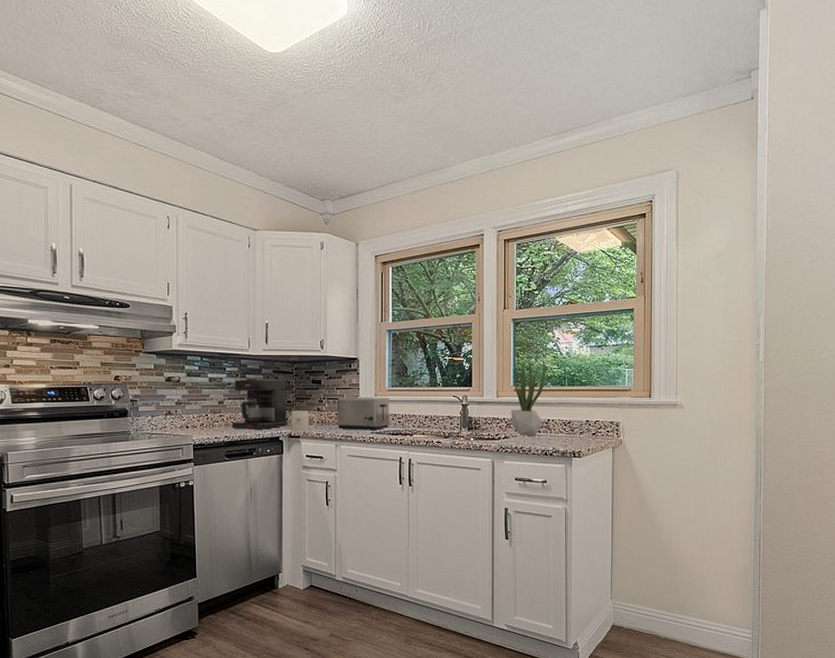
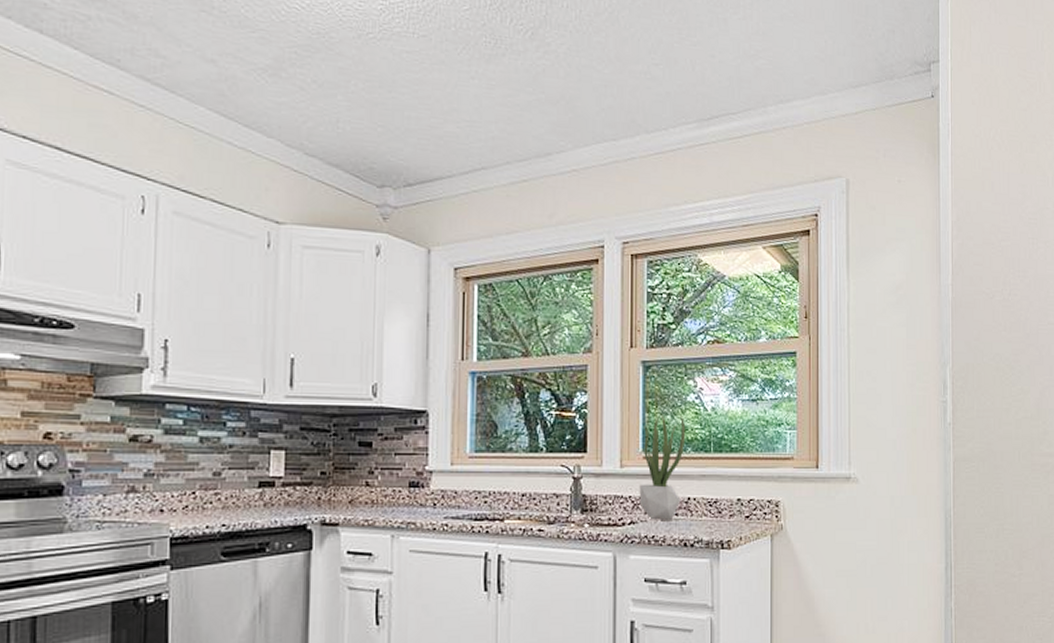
coffee maker: present [231,379,287,430] -> none [232,439,321,515]
mug: present [290,410,317,433] -> none [324,485,365,518]
toaster: present [337,397,389,430] -> none [395,466,472,514]

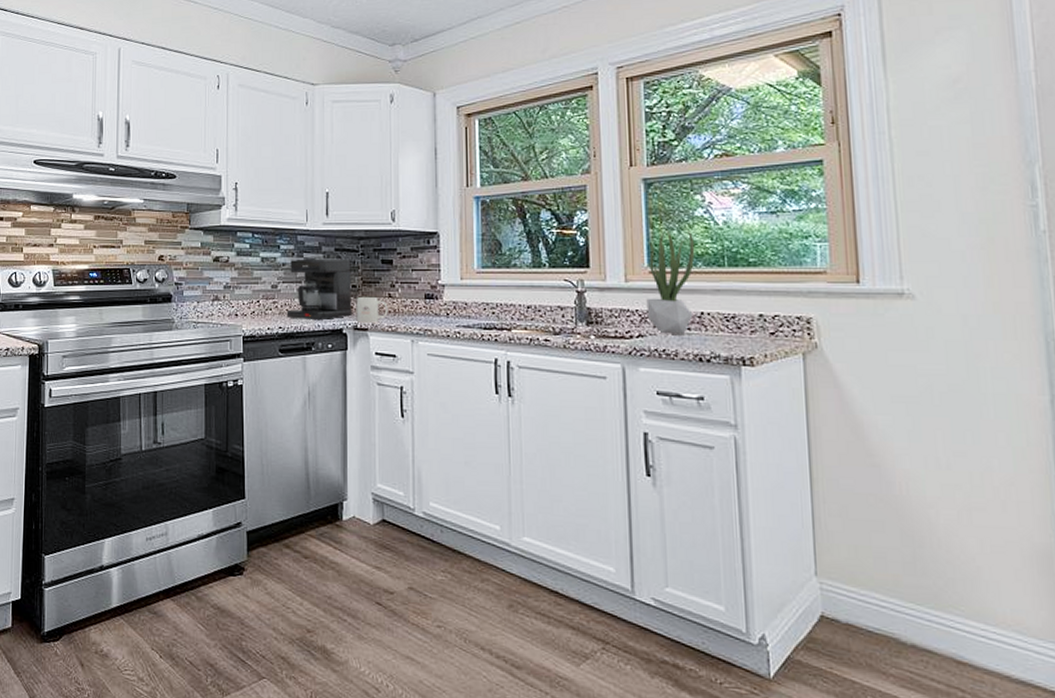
coffee maker: none [232,439,321,515] -> present [286,258,352,321]
mug: none [324,485,365,518] -> present [356,296,388,324]

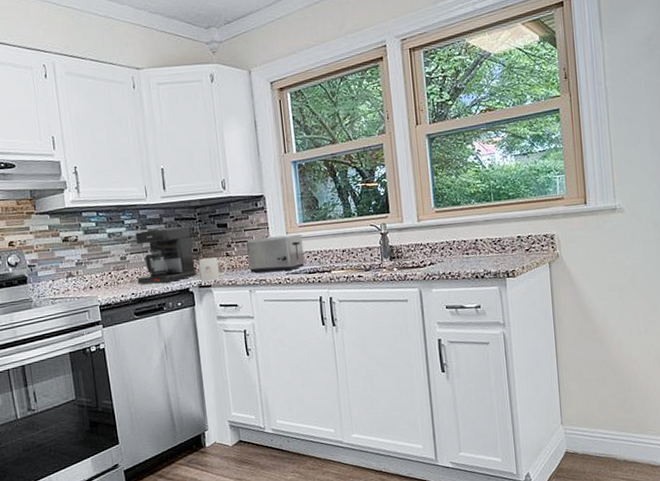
toaster: none [413,281,480,323] -> present [246,234,305,273]
potted plant: present [646,229,695,334] -> none [434,174,470,260]

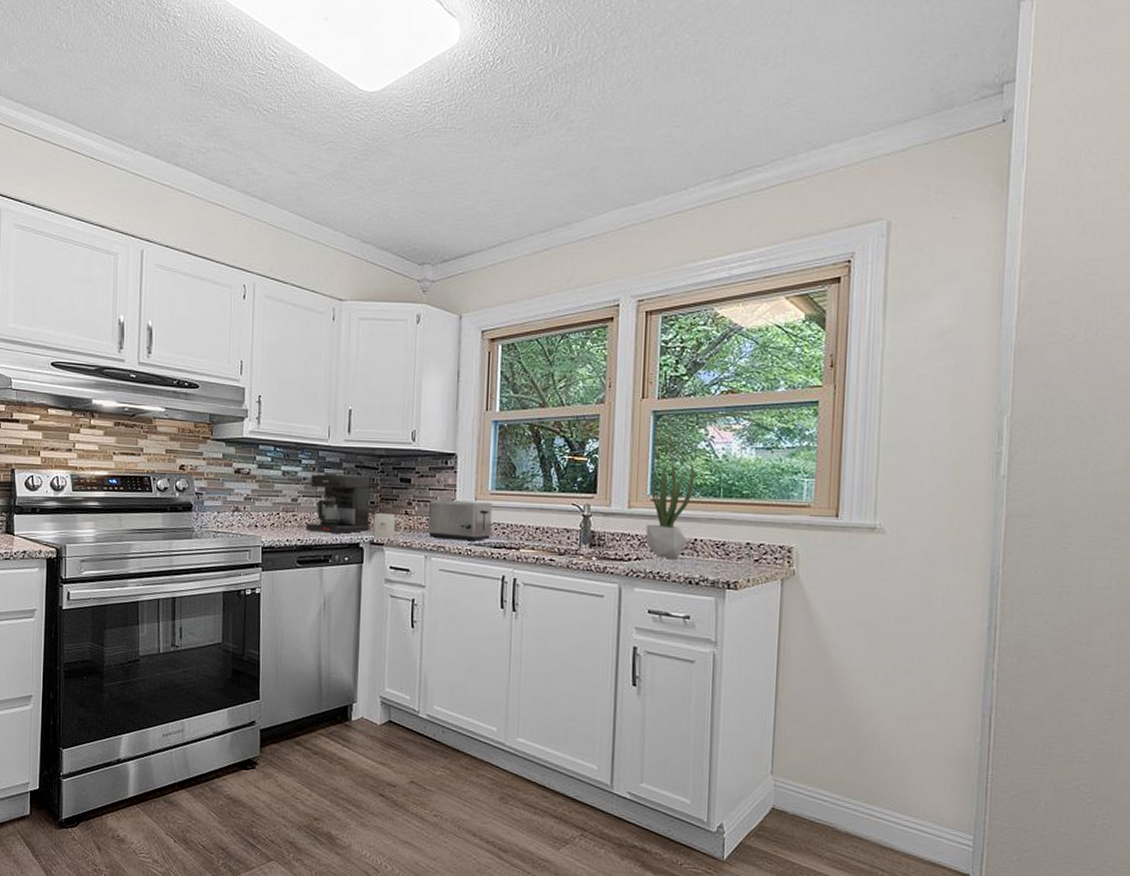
potted plant: none [434,174,470,260] -> present [645,460,695,559]

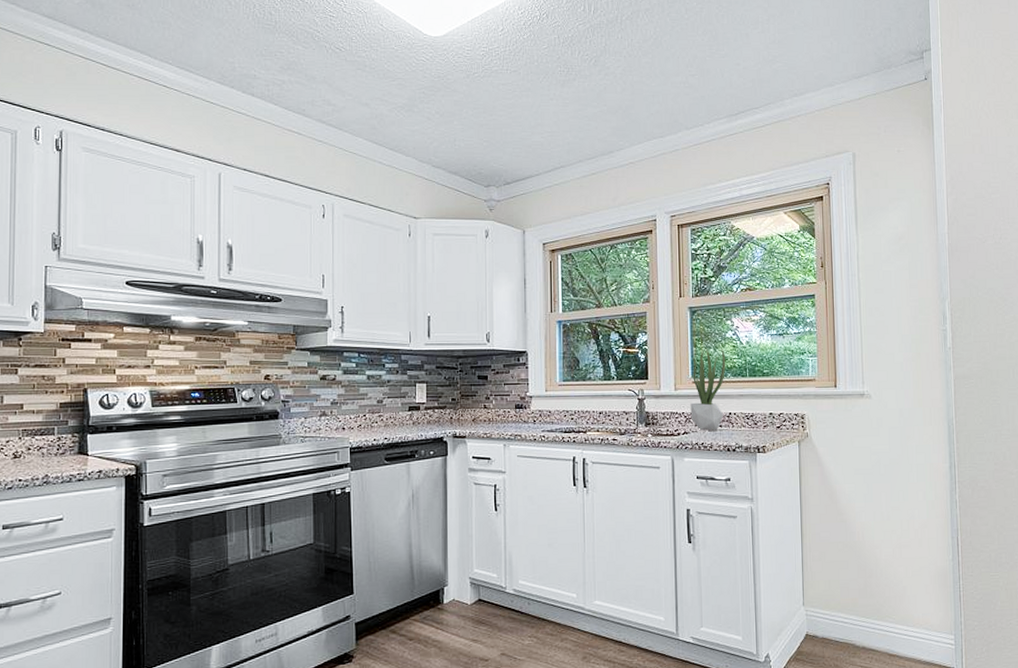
coffee maker: present [305,474,371,535] -> none [391,375,451,431]
mug: present [373,512,404,540] -> none [455,408,483,432]
toaster: present [428,500,493,541] -> none [505,392,561,428]

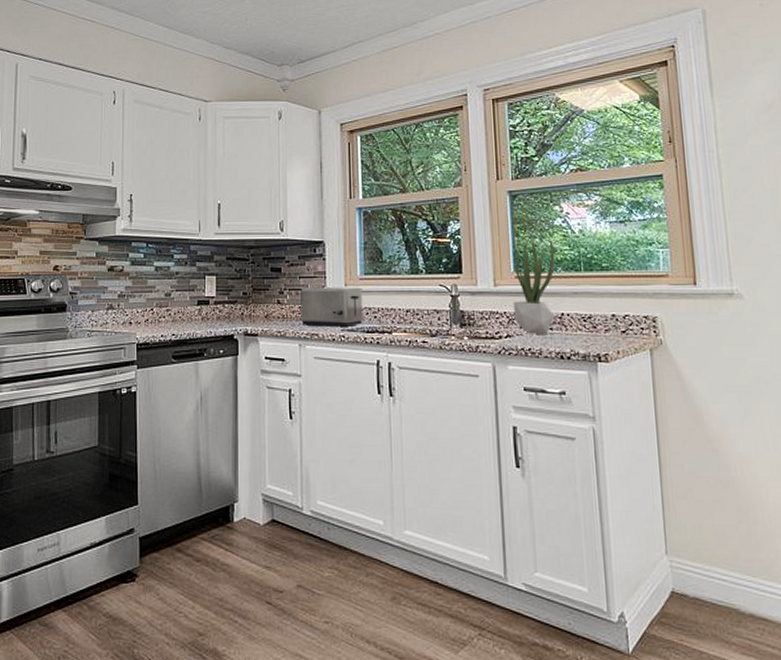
toaster: none [505,392,561,428] -> present [300,287,363,327]

